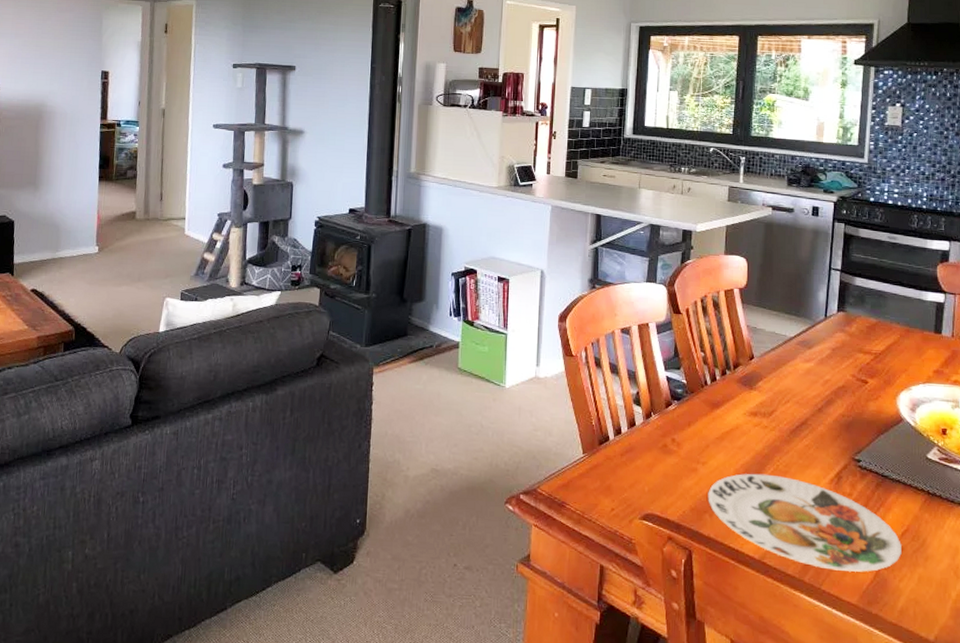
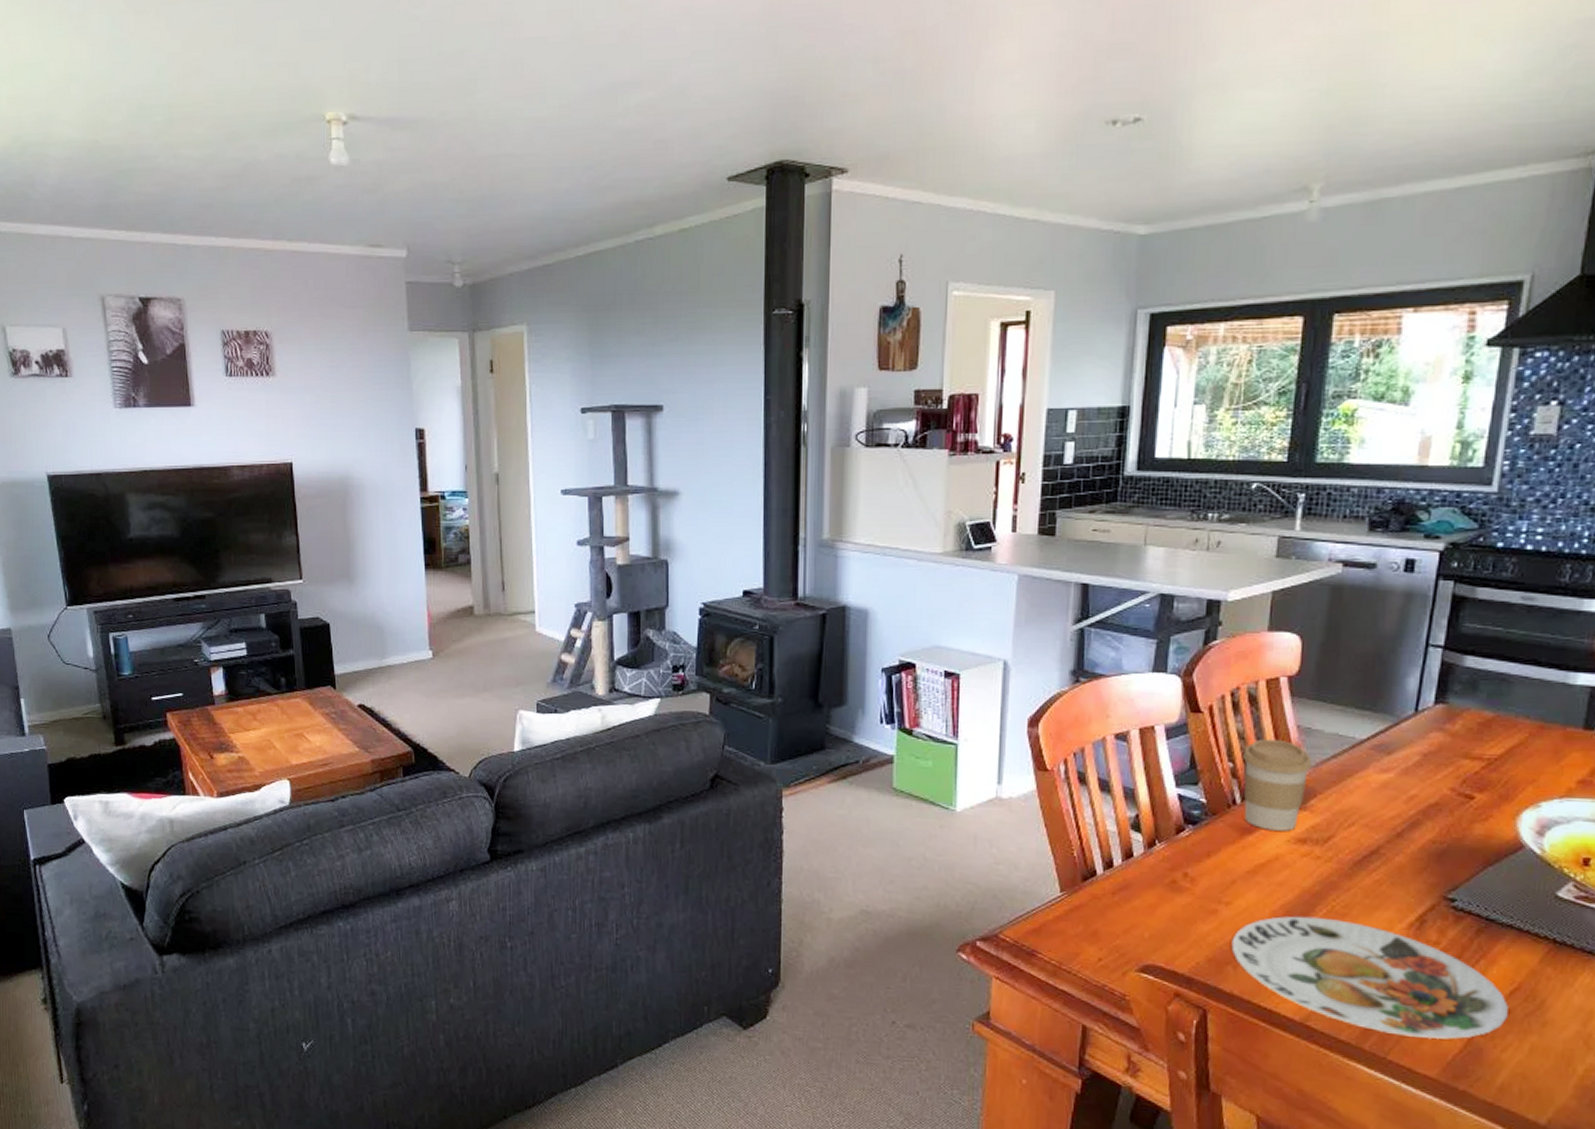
coffee cup: none [711,335,759,406] -> present [1243,739,1313,831]

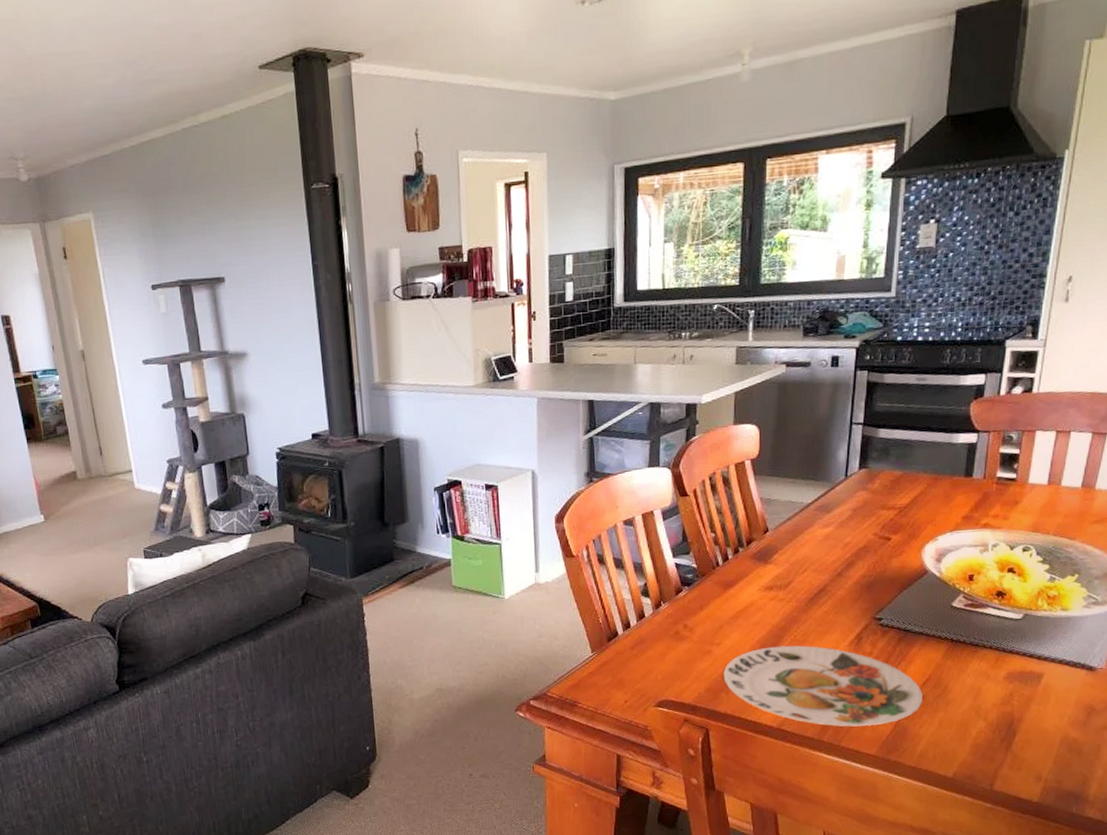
coffee cup: present [1243,739,1313,831] -> none [722,510,773,583]

